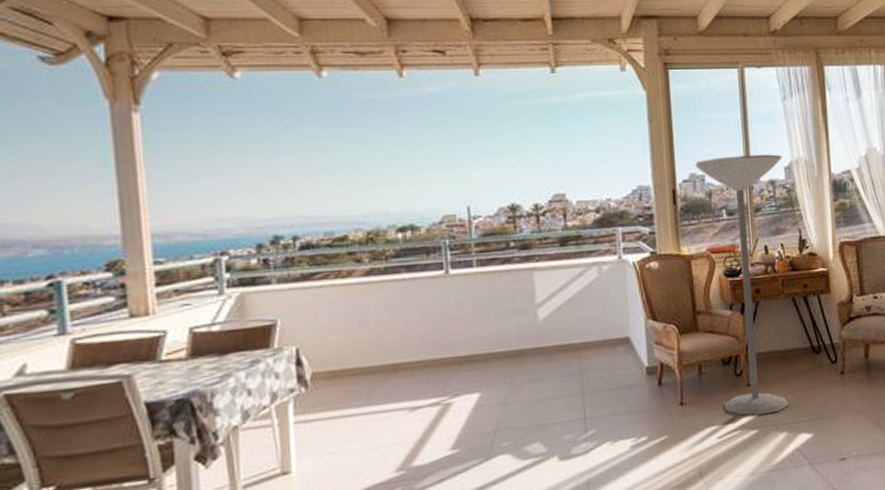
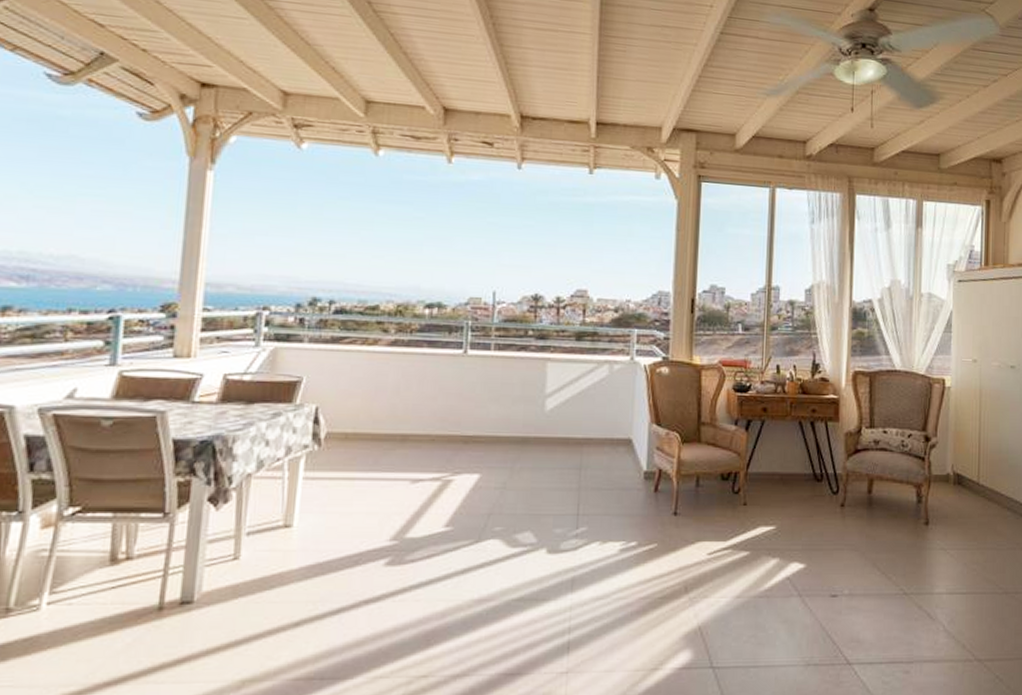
floor lamp: present [695,154,788,416] -> none [716,272,804,537]

